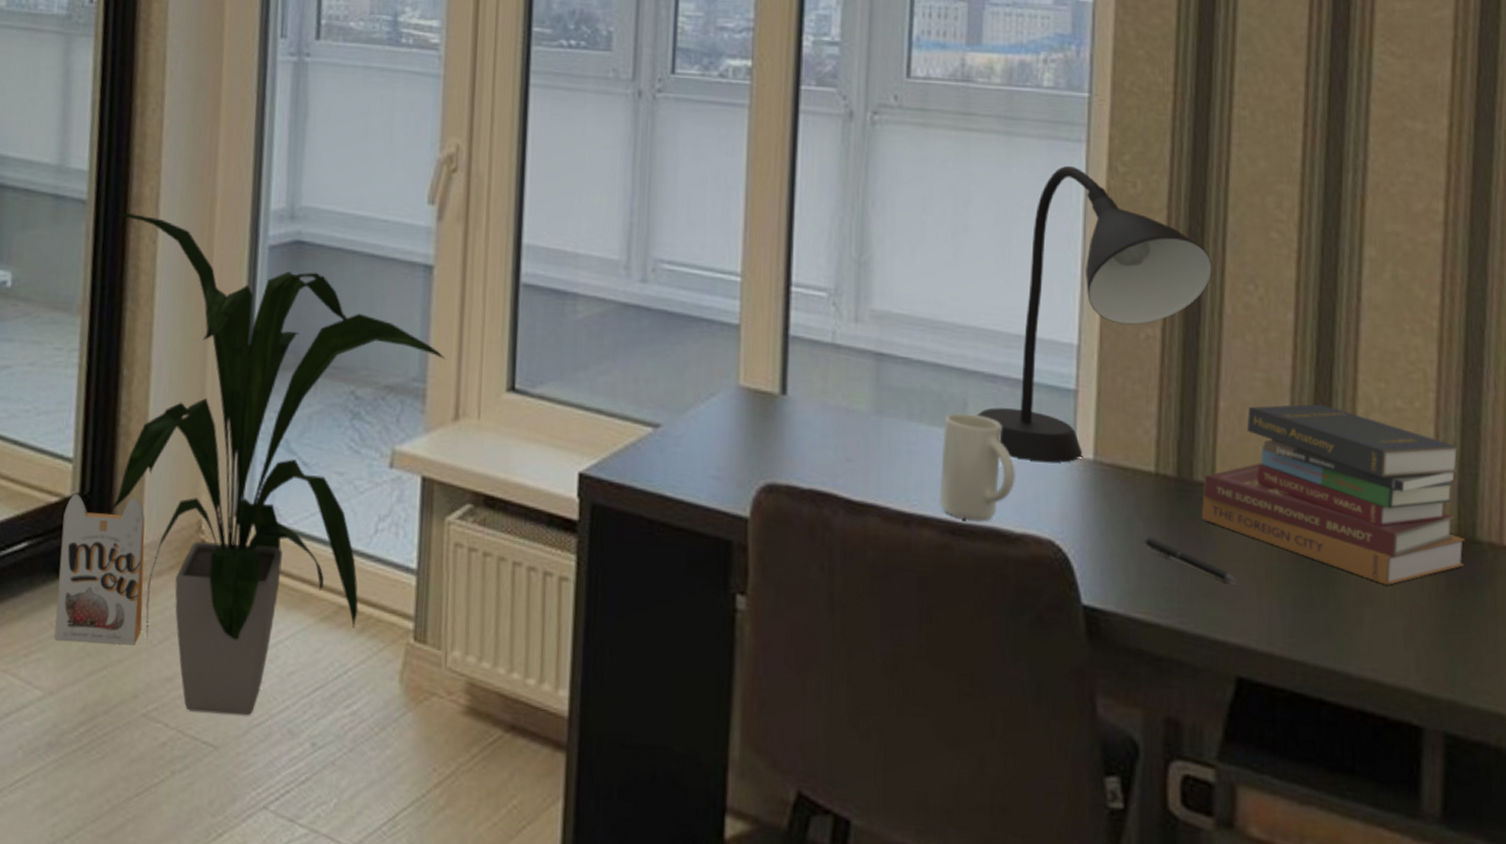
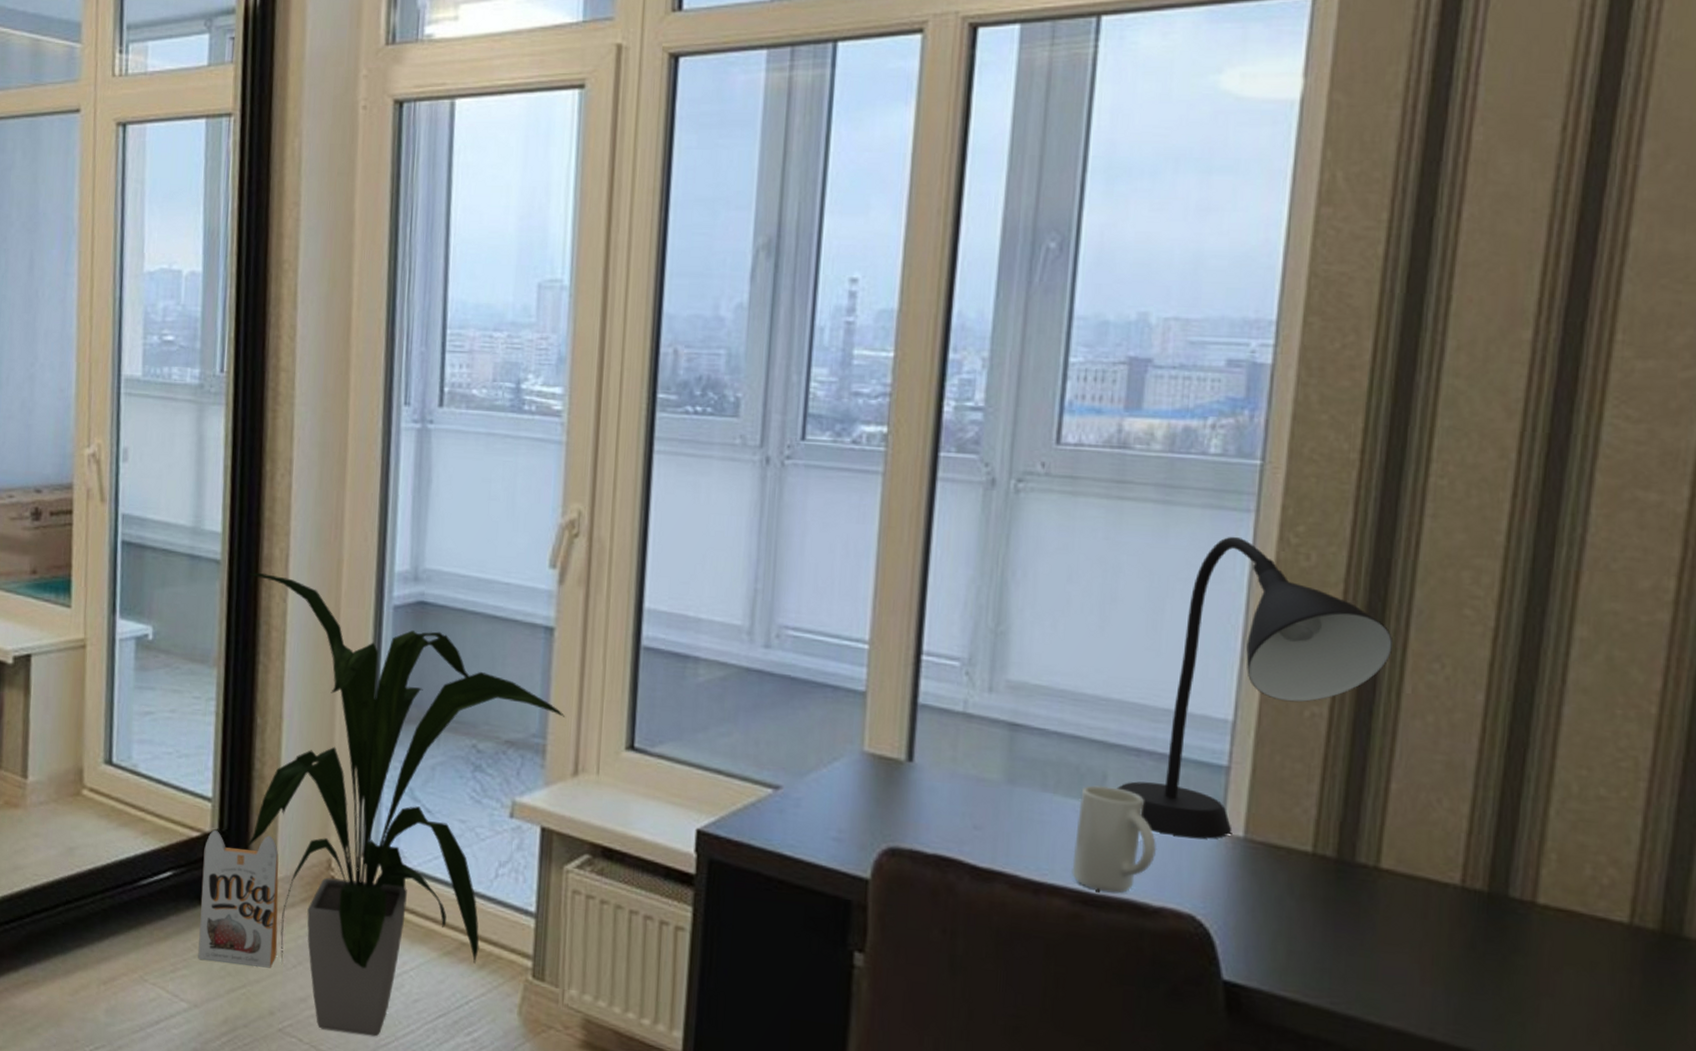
pen: present [1143,536,1239,583] -> none [1294,916,1400,967]
books: present [1202,403,1466,585] -> none [1363,789,1671,978]

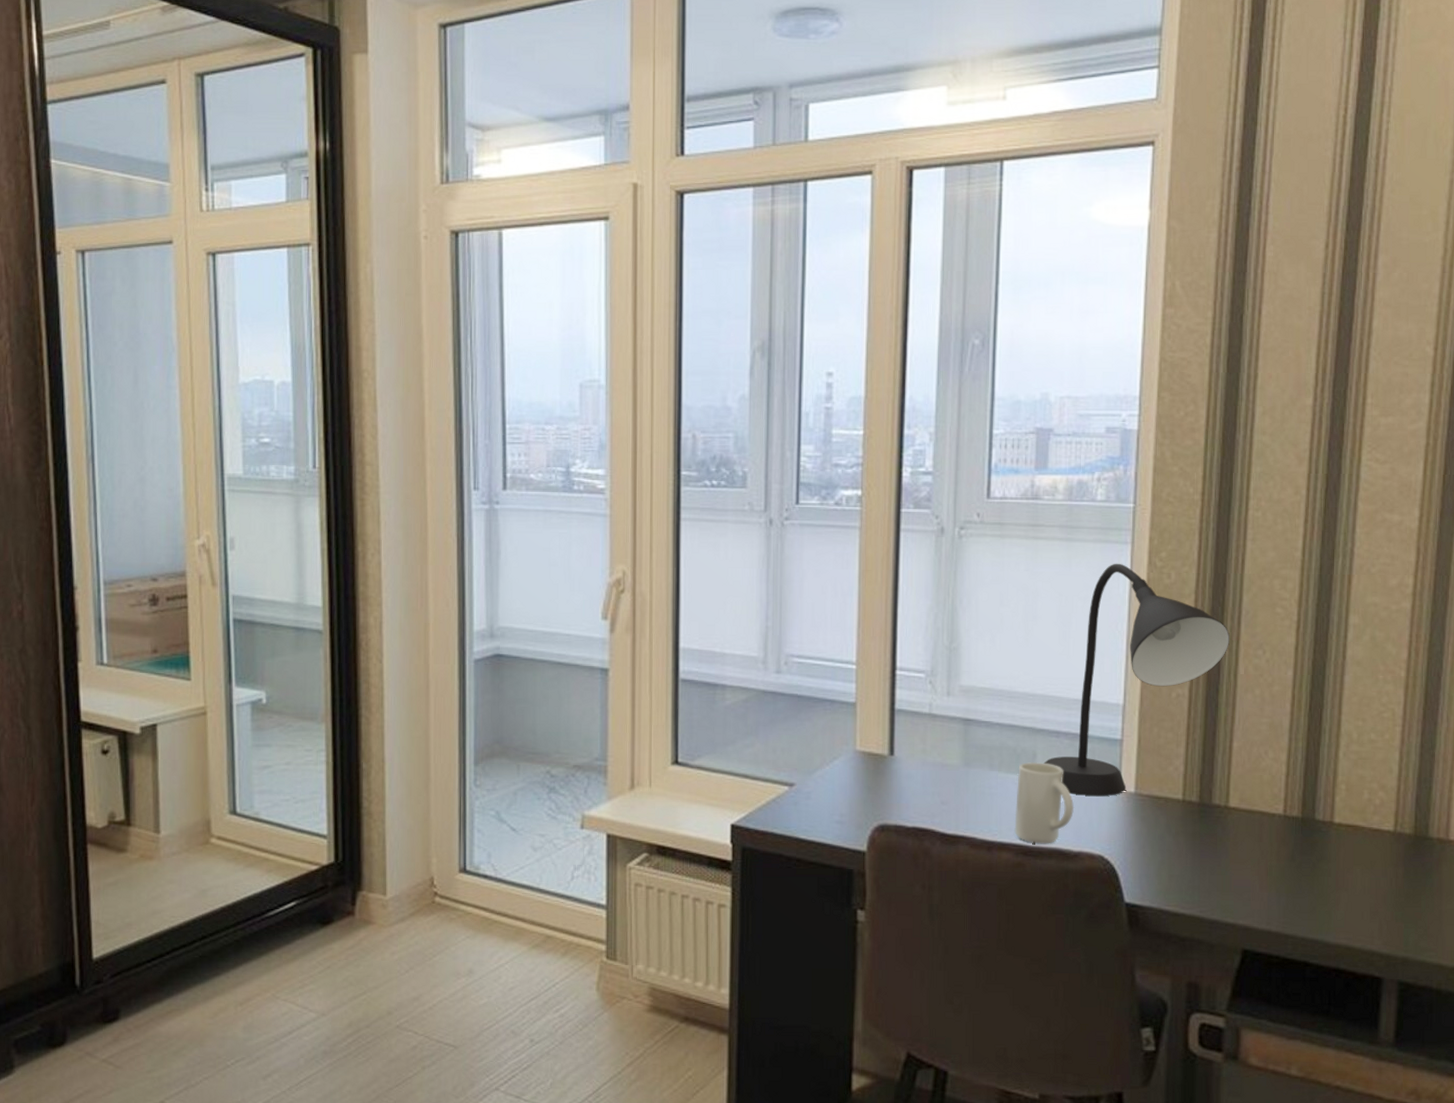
shopping bag: present [198,829,279,968] -> none [322,862,392,975]
house plant: present [246,572,566,1037] -> none [348,638,622,1022]

